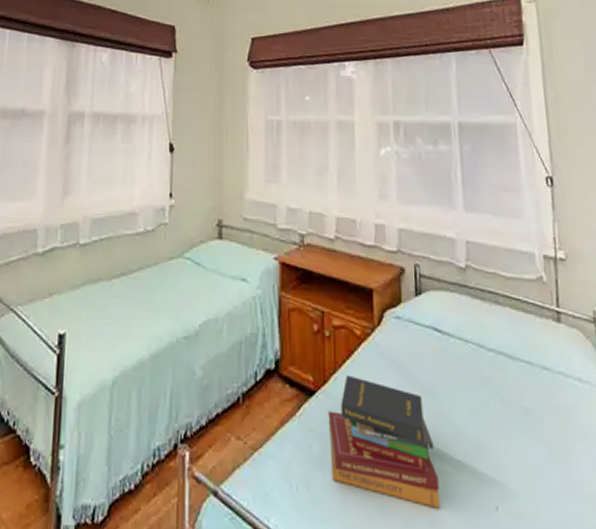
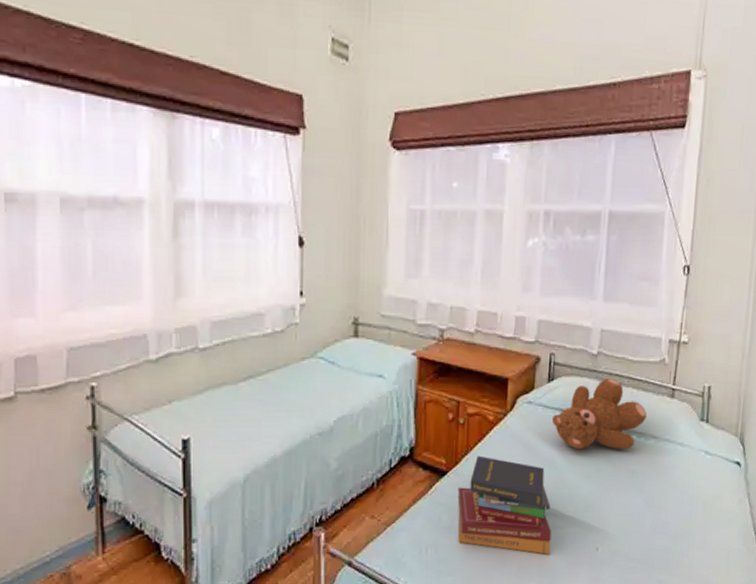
teddy bear: none [424,295,532,382] -> present [551,378,647,450]

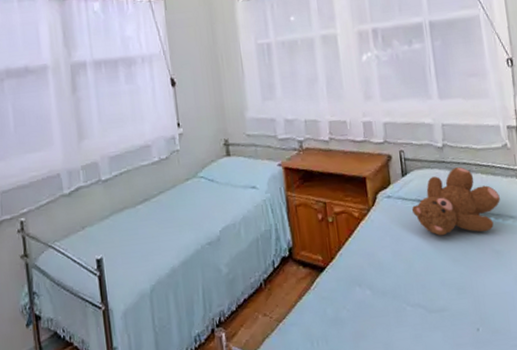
books: present [457,455,552,555] -> none [337,250,434,339]

